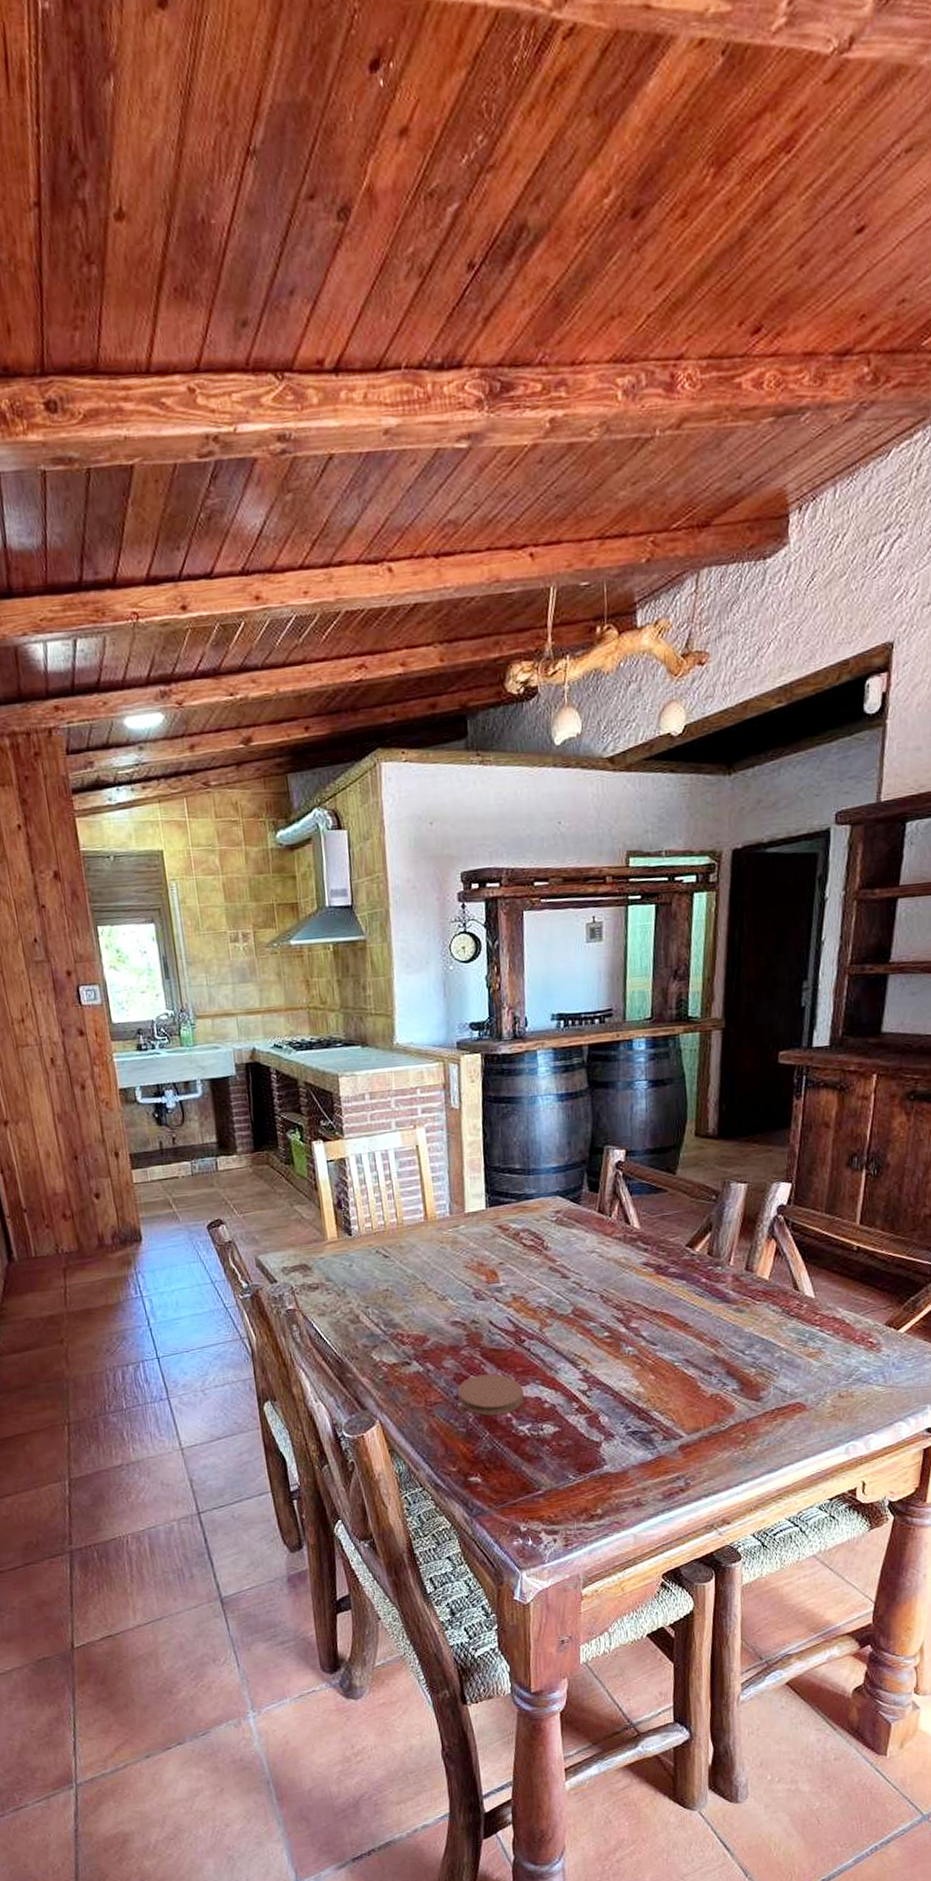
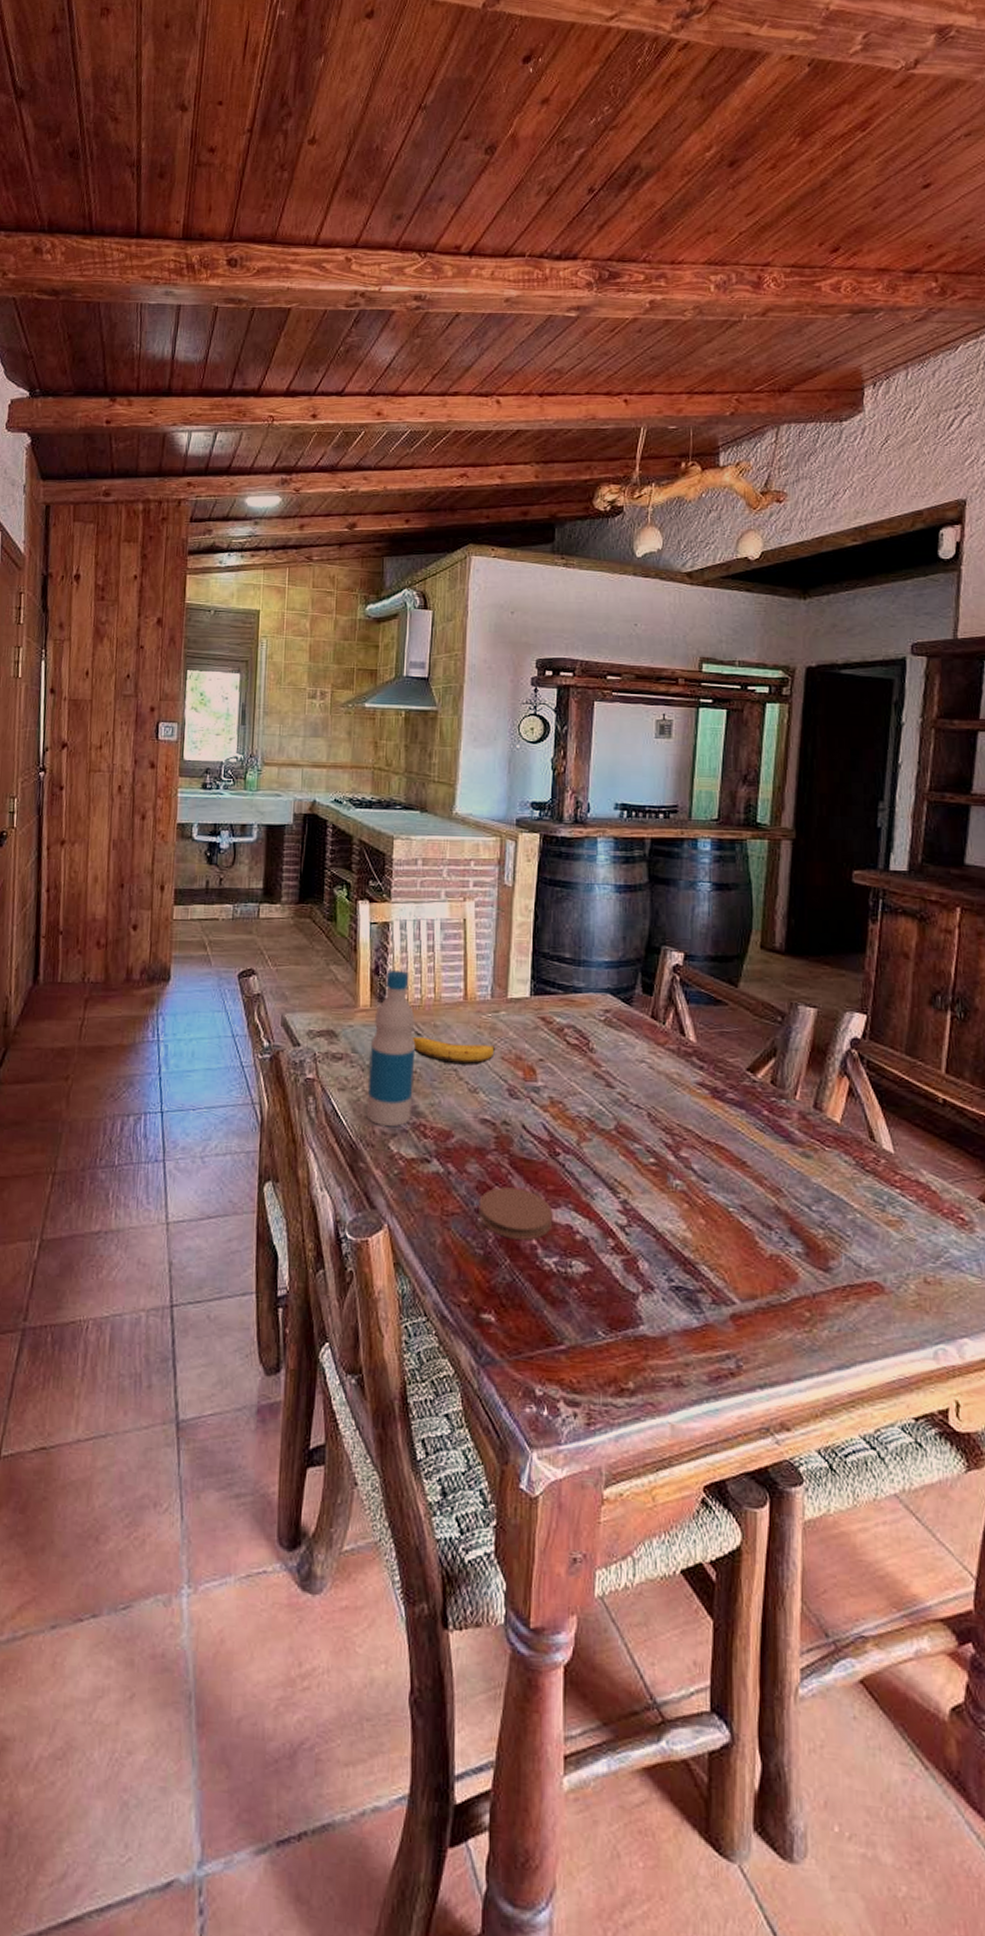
bottle: none [342,1201,389,1340] -> present [366,971,416,1126]
banana: none [380,1257,459,1279] -> present [412,1036,496,1065]

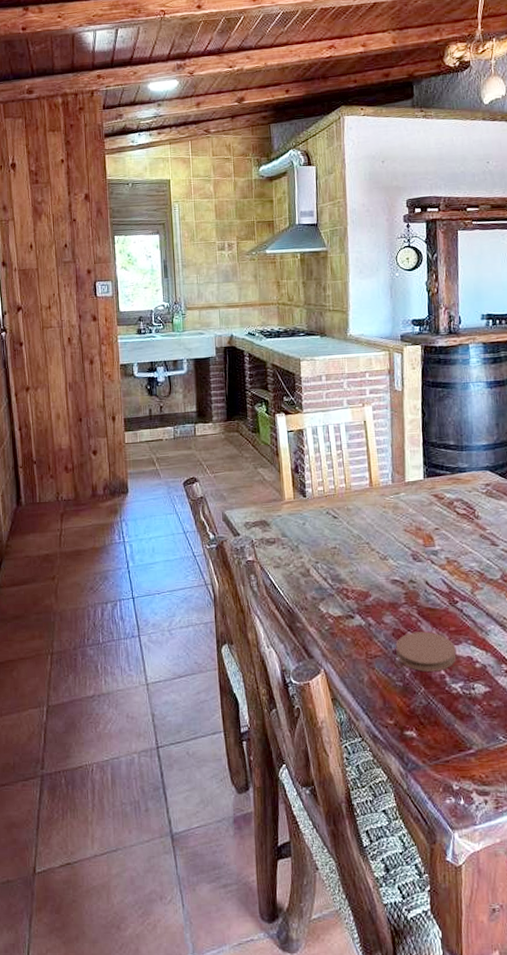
bottle: present [366,971,416,1126] -> none [296,468,336,592]
banana: present [412,1036,496,1065] -> none [330,519,400,539]

